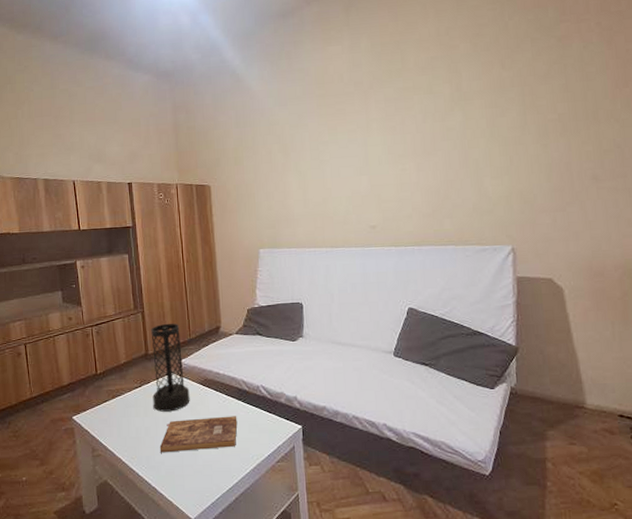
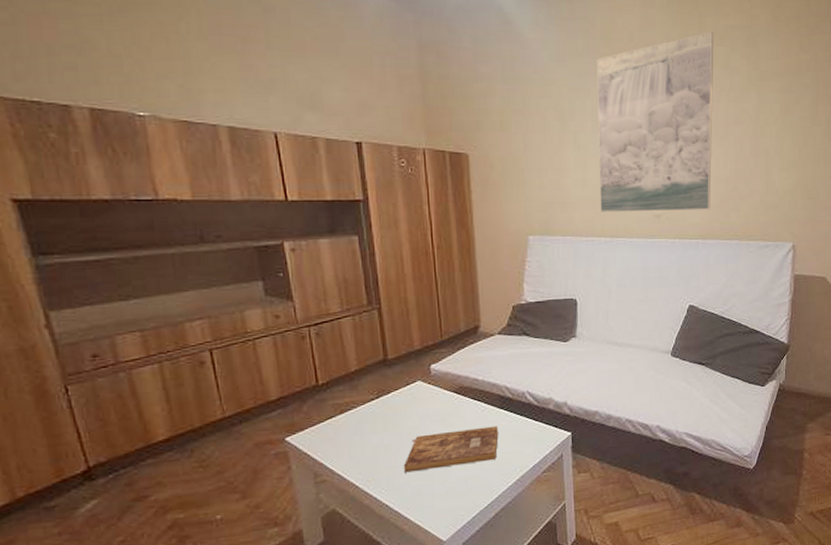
vase: present [151,323,190,412] -> none [390,322,442,426]
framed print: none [312,65,424,227] -> present [597,32,714,213]

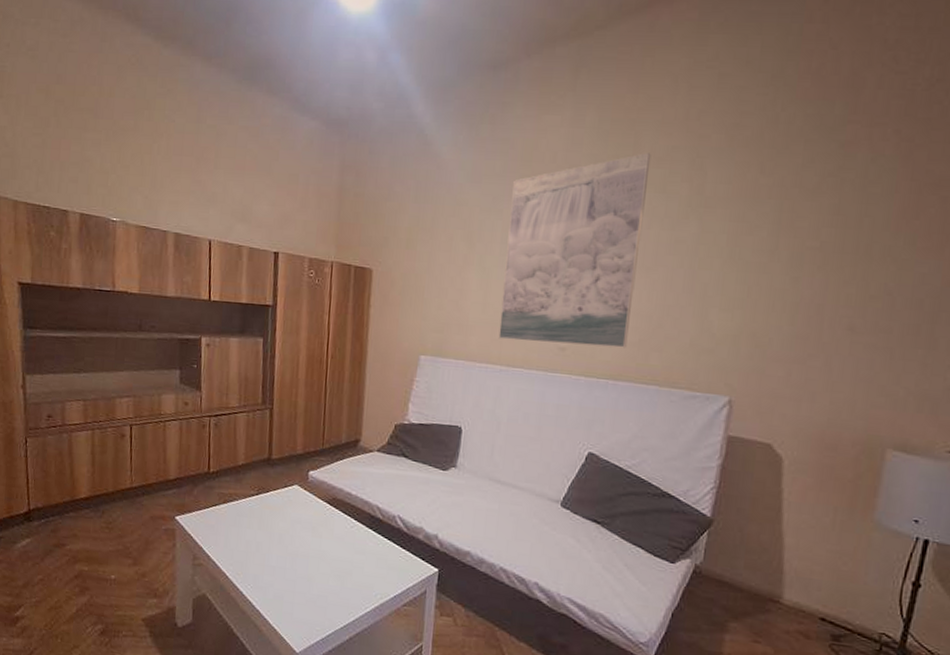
bible: present [403,426,499,473] -> none [270,539,365,580]

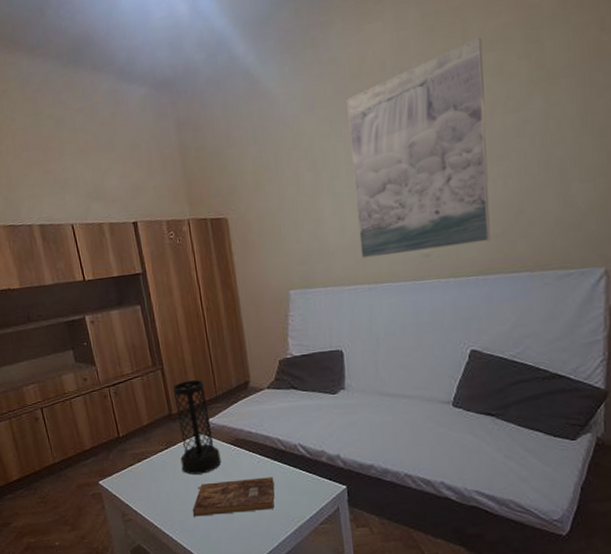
vase: none [269,426,314,529] -> present [172,379,221,475]
bible: none [270,539,365,580] -> present [192,477,275,517]

